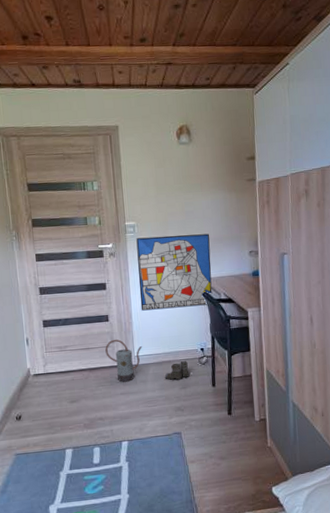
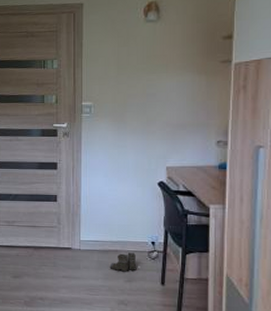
watering can: present [105,339,142,382] -> none [51,221,88,266]
wall art: present [136,233,213,311] -> none [91,118,171,196]

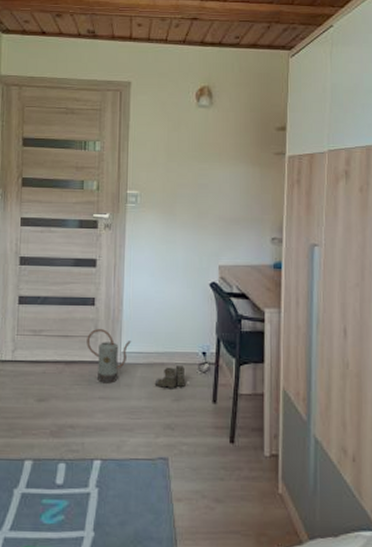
watering can: none [51,221,88,266] -> present [87,329,131,384]

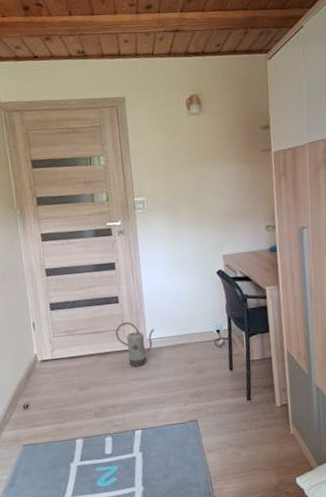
boots: present [154,365,186,389] -> none [179,343,205,365]

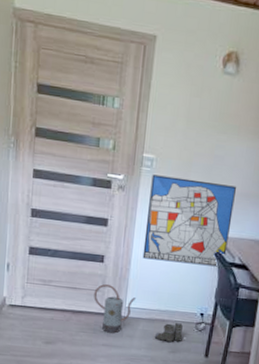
wall art: none [146,208,228,291] -> present [142,174,236,267]
boots: none [179,343,205,365] -> present [154,323,183,343]

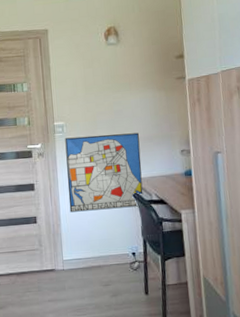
watering can: present [94,284,136,333] -> none [33,242,71,288]
boots: present [154,323,183,343] -> none [94,266,121,287]

